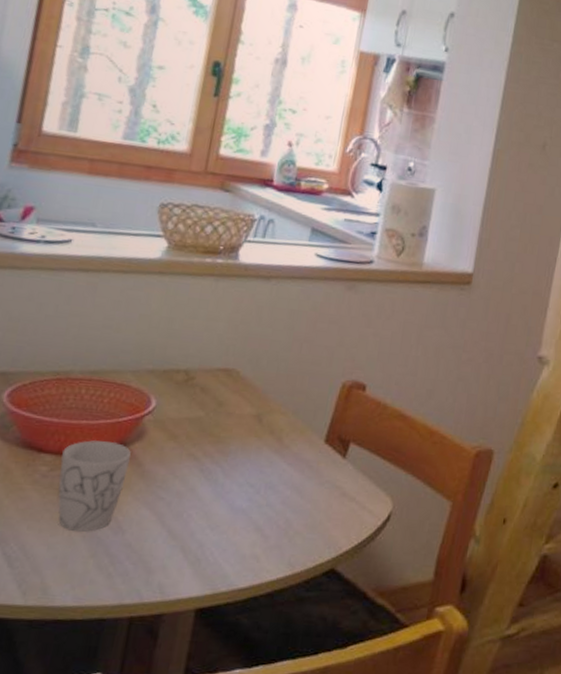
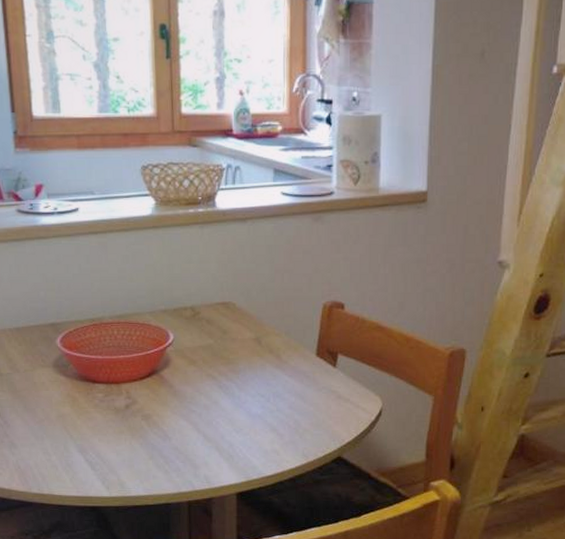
mug: present [58,440,131,532] -> none [111,370,164,441]

